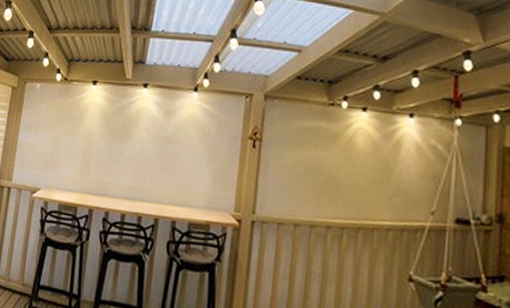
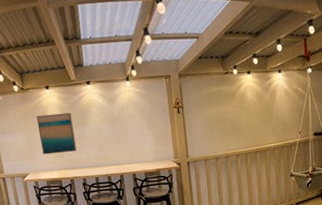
wall art: none [65,115,114,172] -> present [36,112,77,155]

